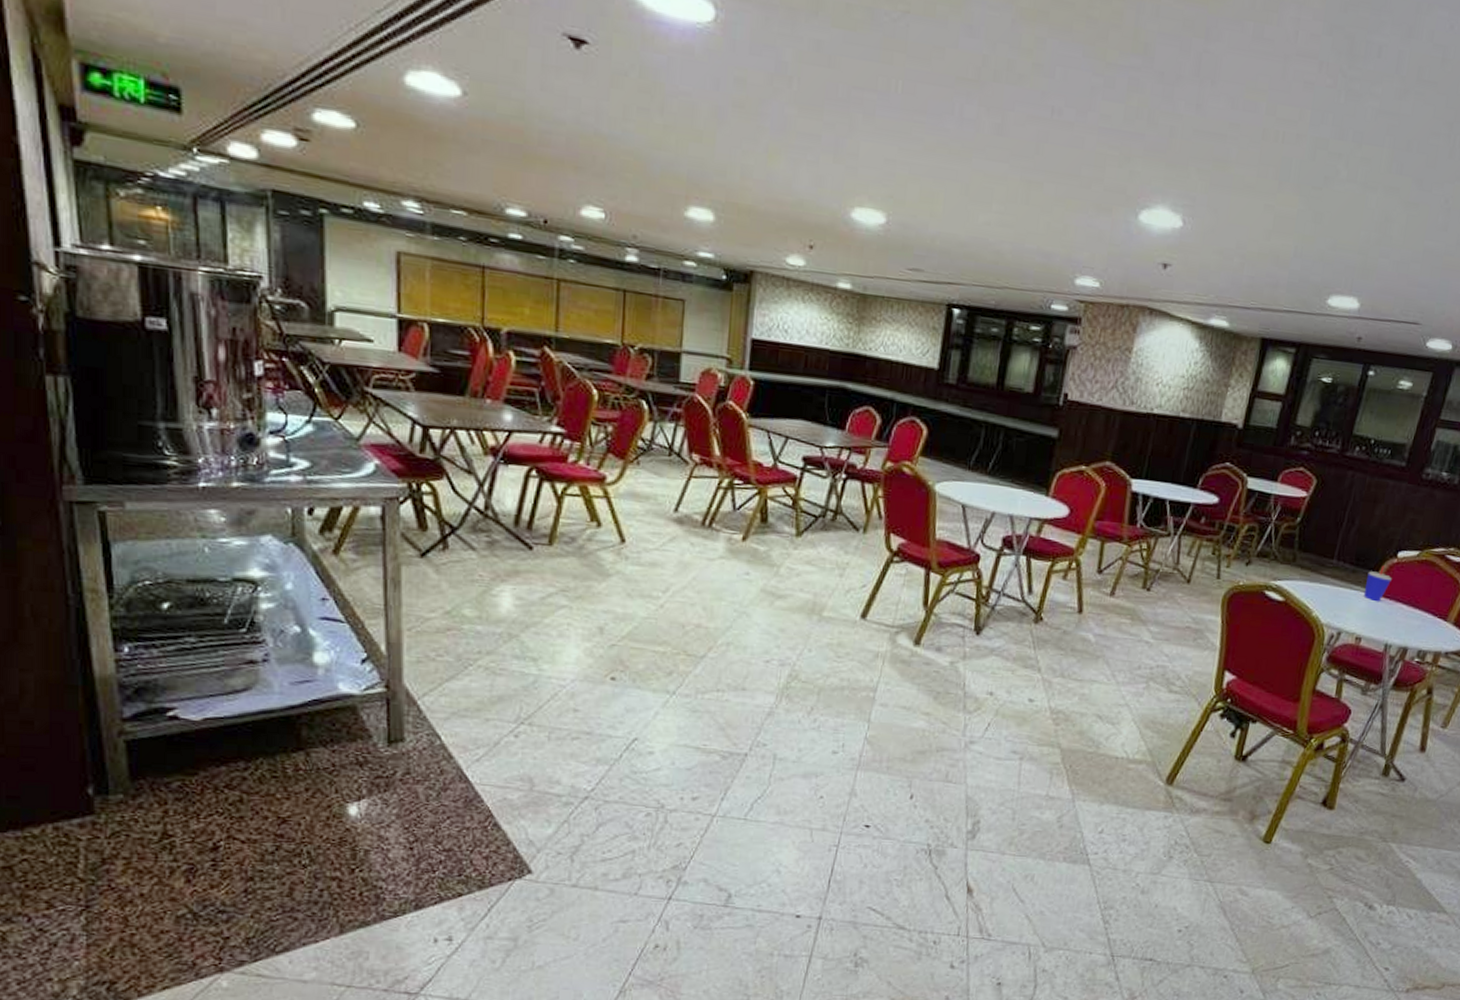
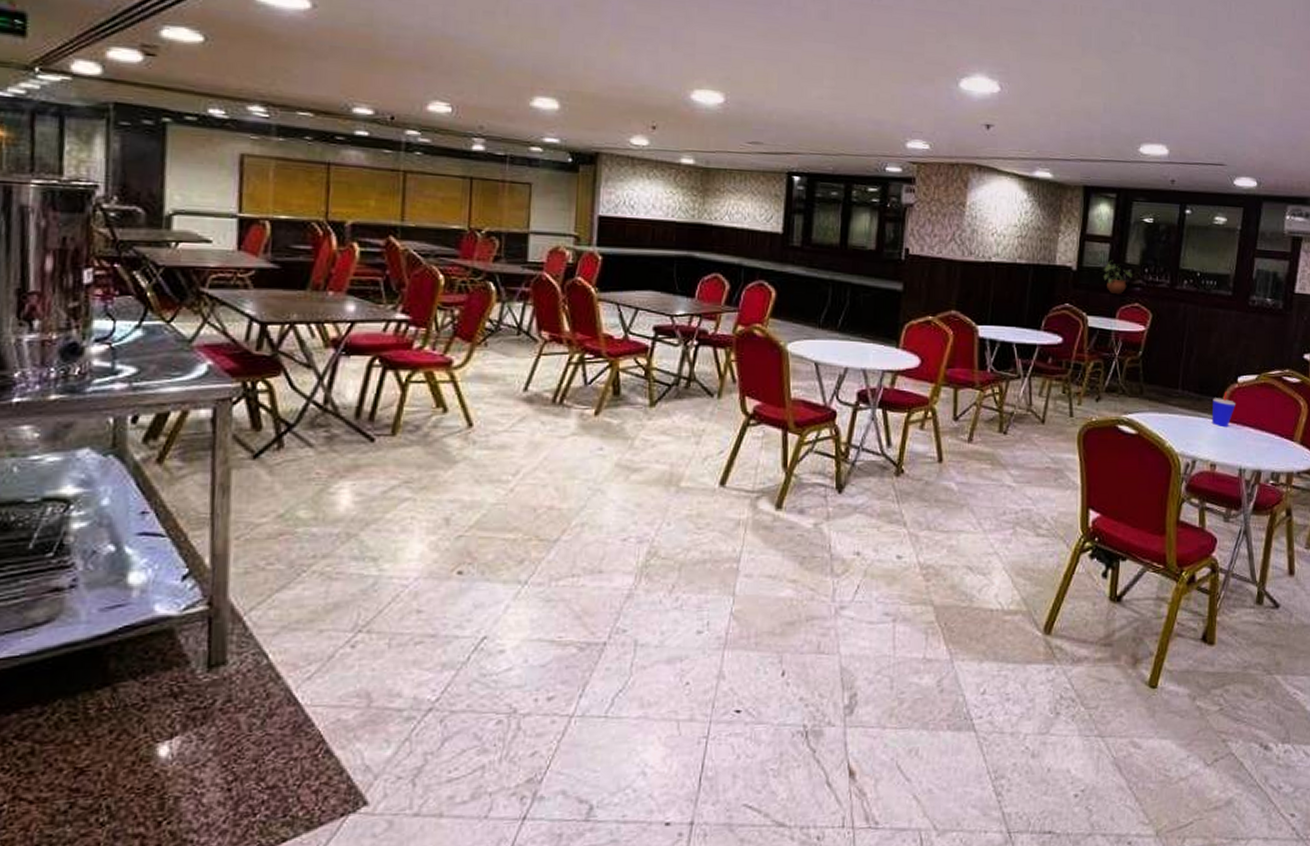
potted plant: none [1269,420,1301,458] -> present [1102,260,1132,295]

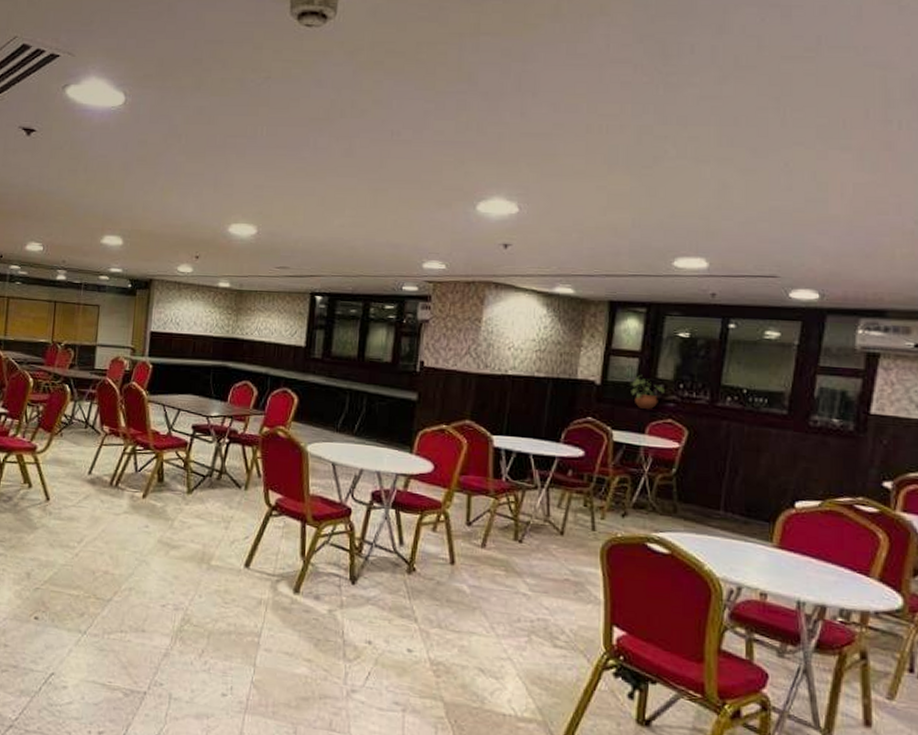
beverage cup: present [1211,391,1235,428] -> none [761,516,792,556]

